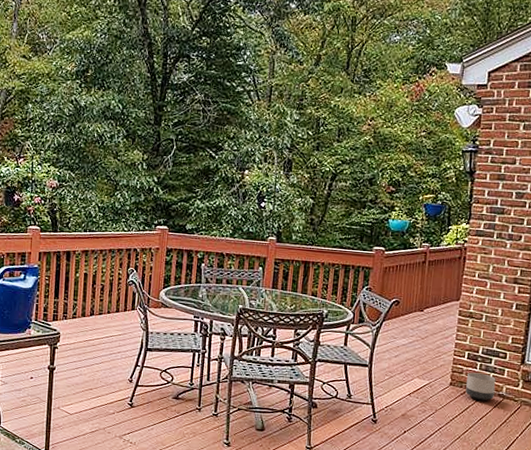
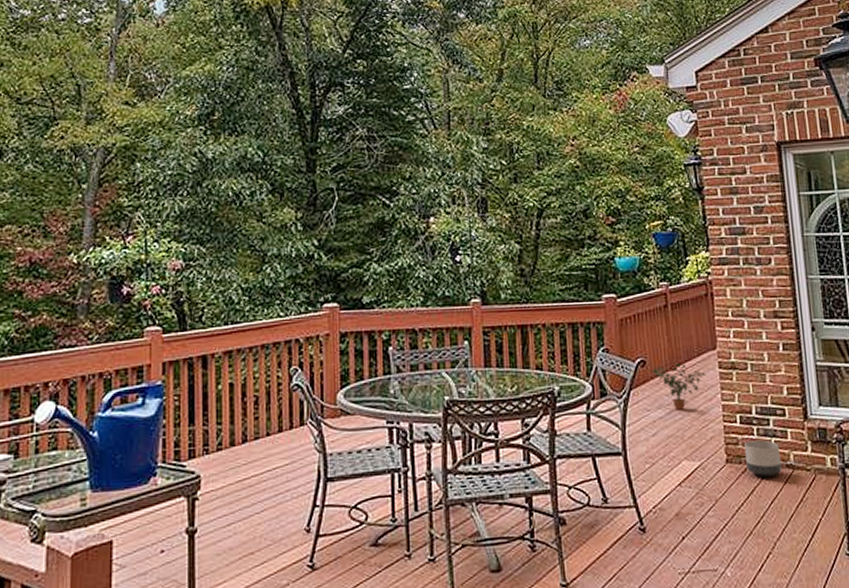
potted plant: none [404,306,447,342] -> present [653,362,706,410]

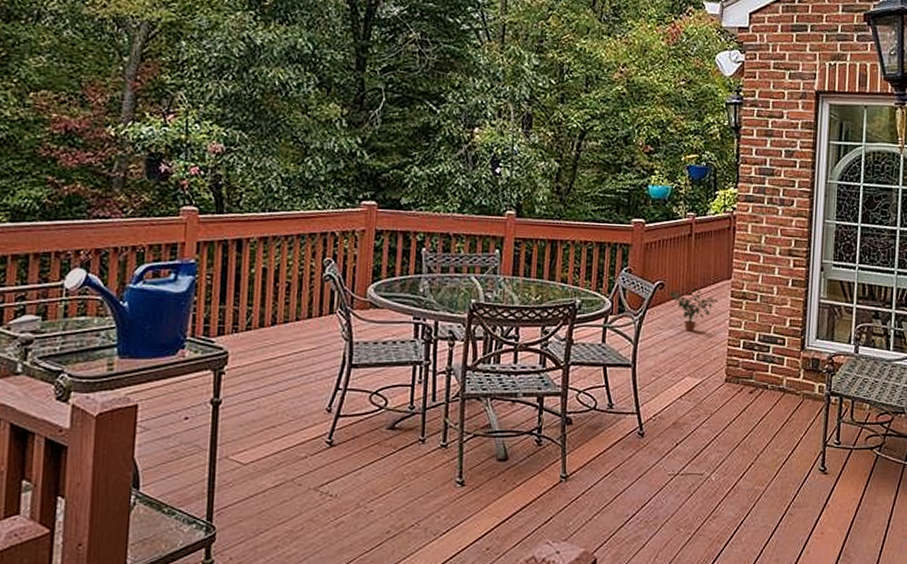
planter: present [744,440,782,478] -> none [743,364,775,398]

